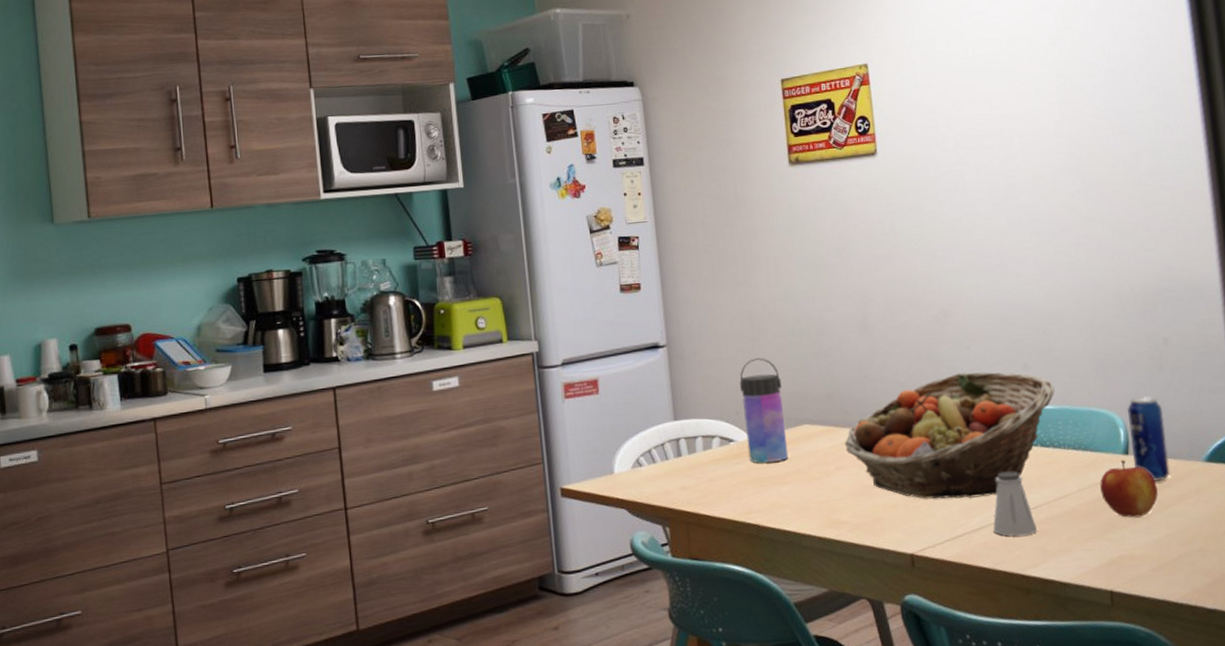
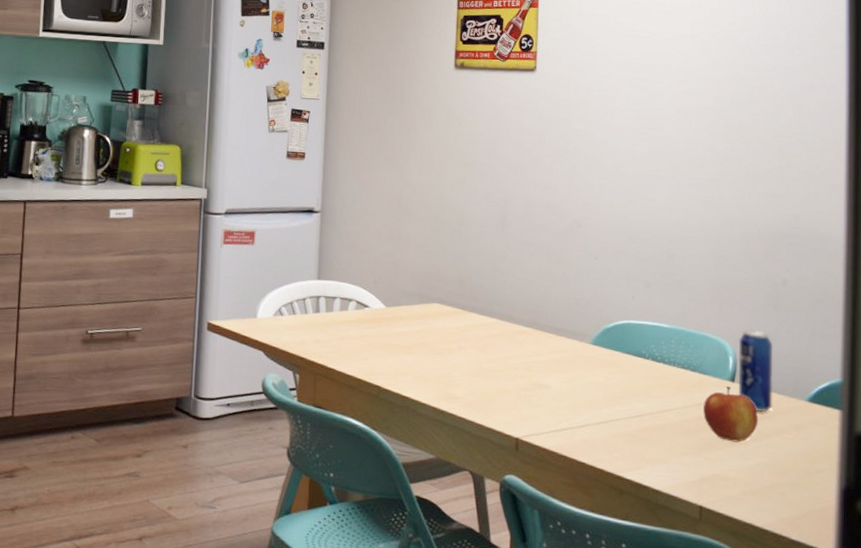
water bottle: present [739,357,789,463] -> none [380,235,420,333]
fruit basket: present [844,372,1055,499] -> none [469,280,672,398]
saltshaker: present [993,471,1037,537] -> none [596,378,638,440]

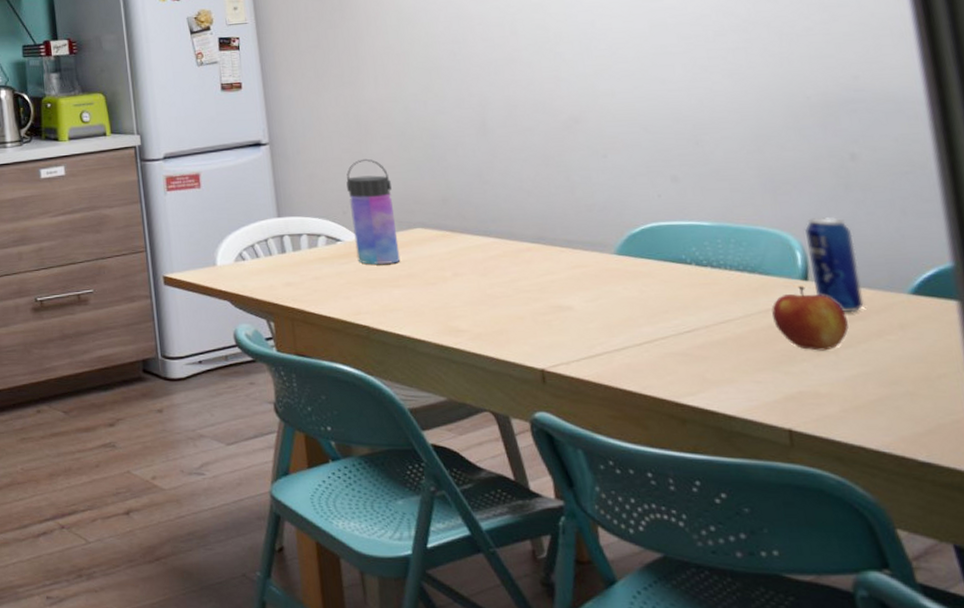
water bottle: none [380,235,420,333] -> present [346,158,401,265]

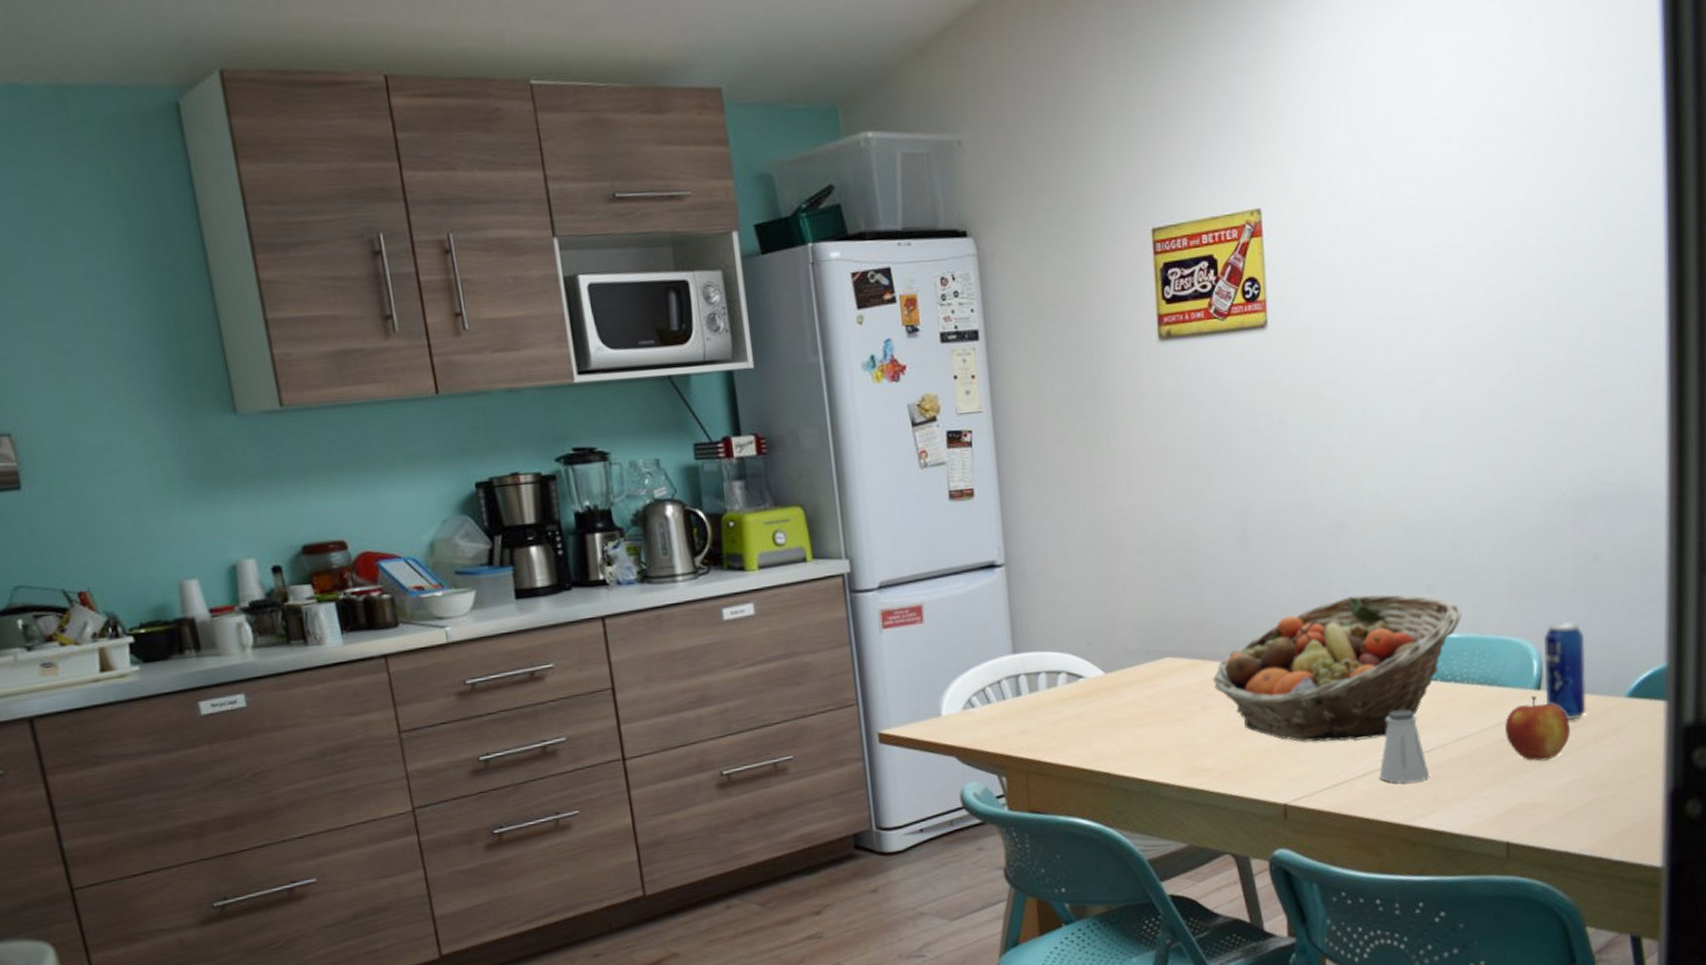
water bottle: present [346,158,401,265] -> none [1091,578,1147,703]
fruit basket: none [462,182,712,315] -> present [1212,594,1462,742]
saltshaker: none [638,290,693,360] -> present [1379,710,1429,783]

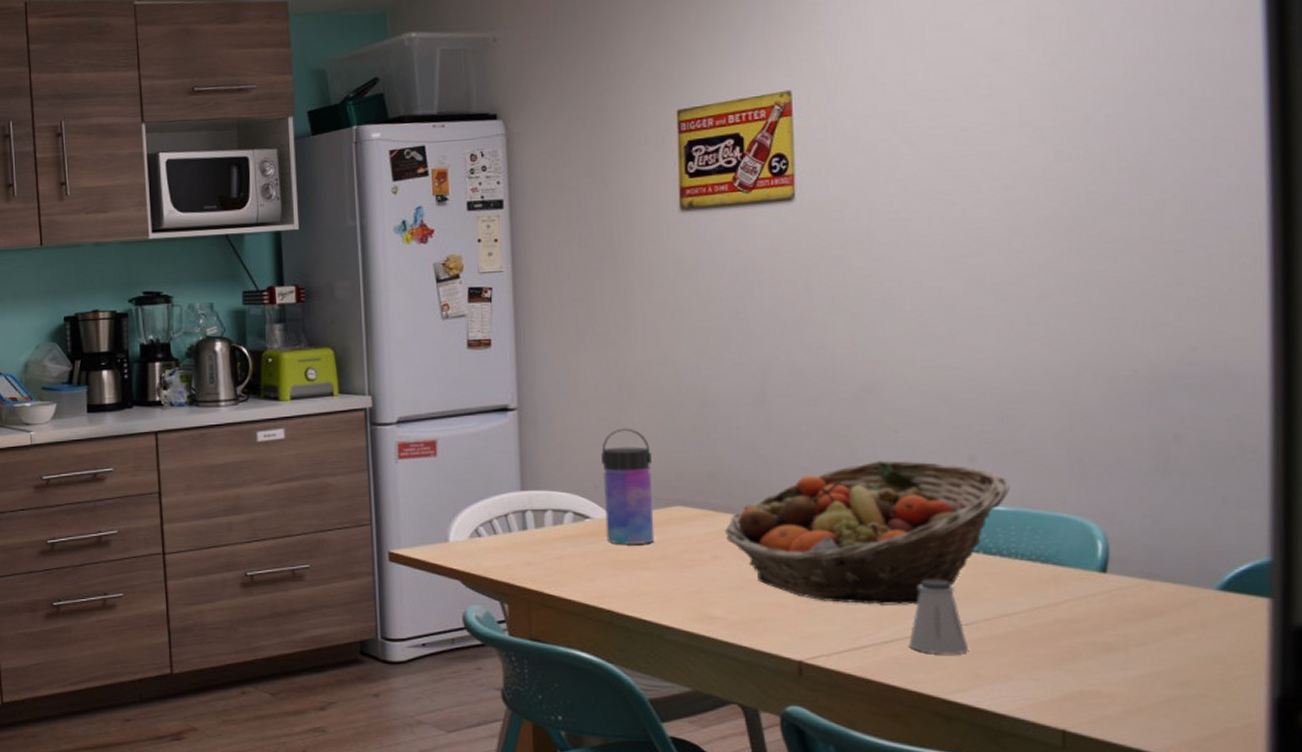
water bottle: none [1091,578,1147,703] -> present [601,428,655,544]
apple: present [1505,696,1570,761] -> none [1062,578,1144,648]
beverage can: present [1543,622,1586,720] -> none [1110,503,1165,609]

